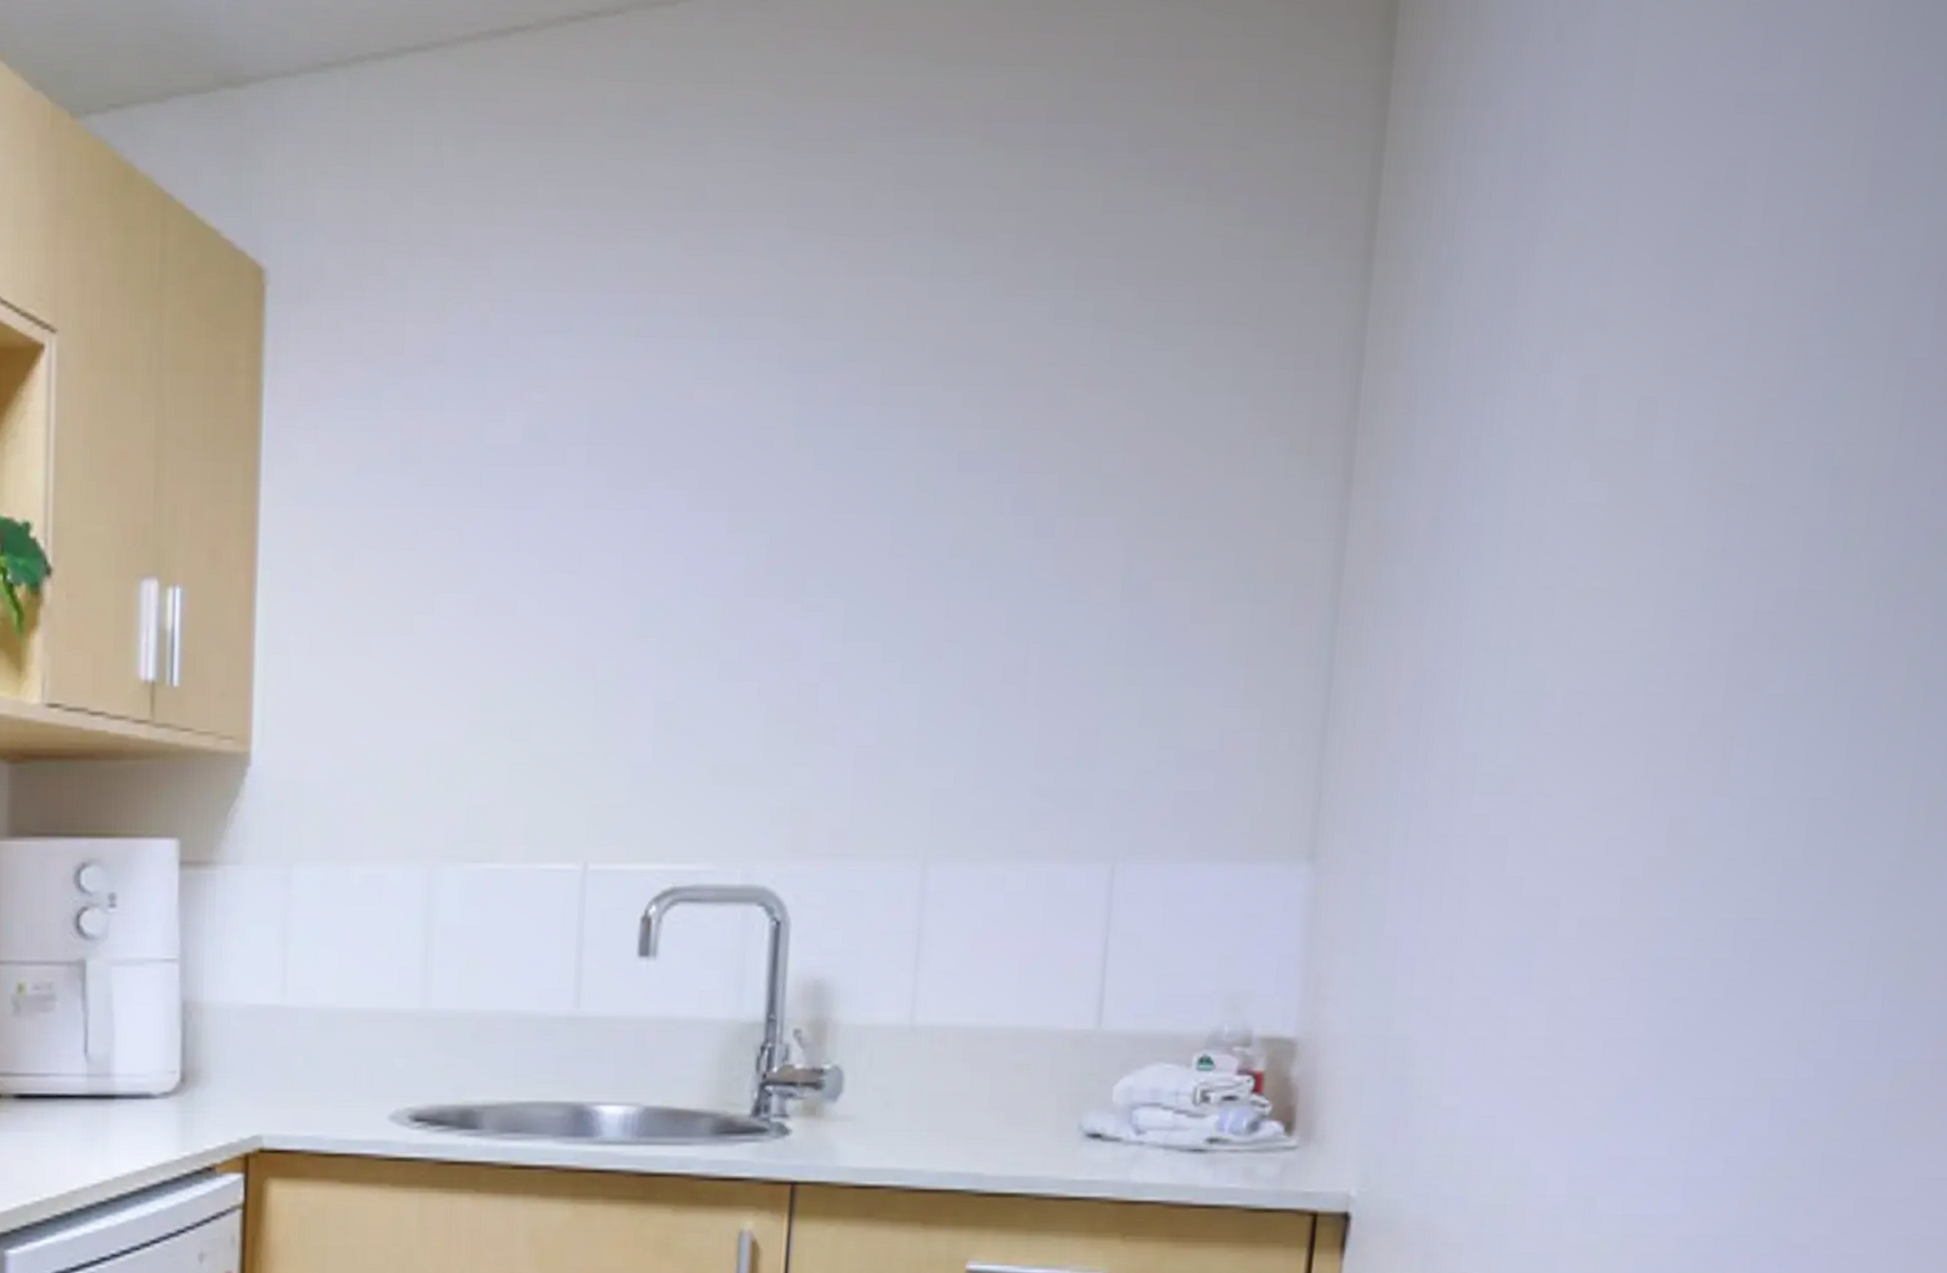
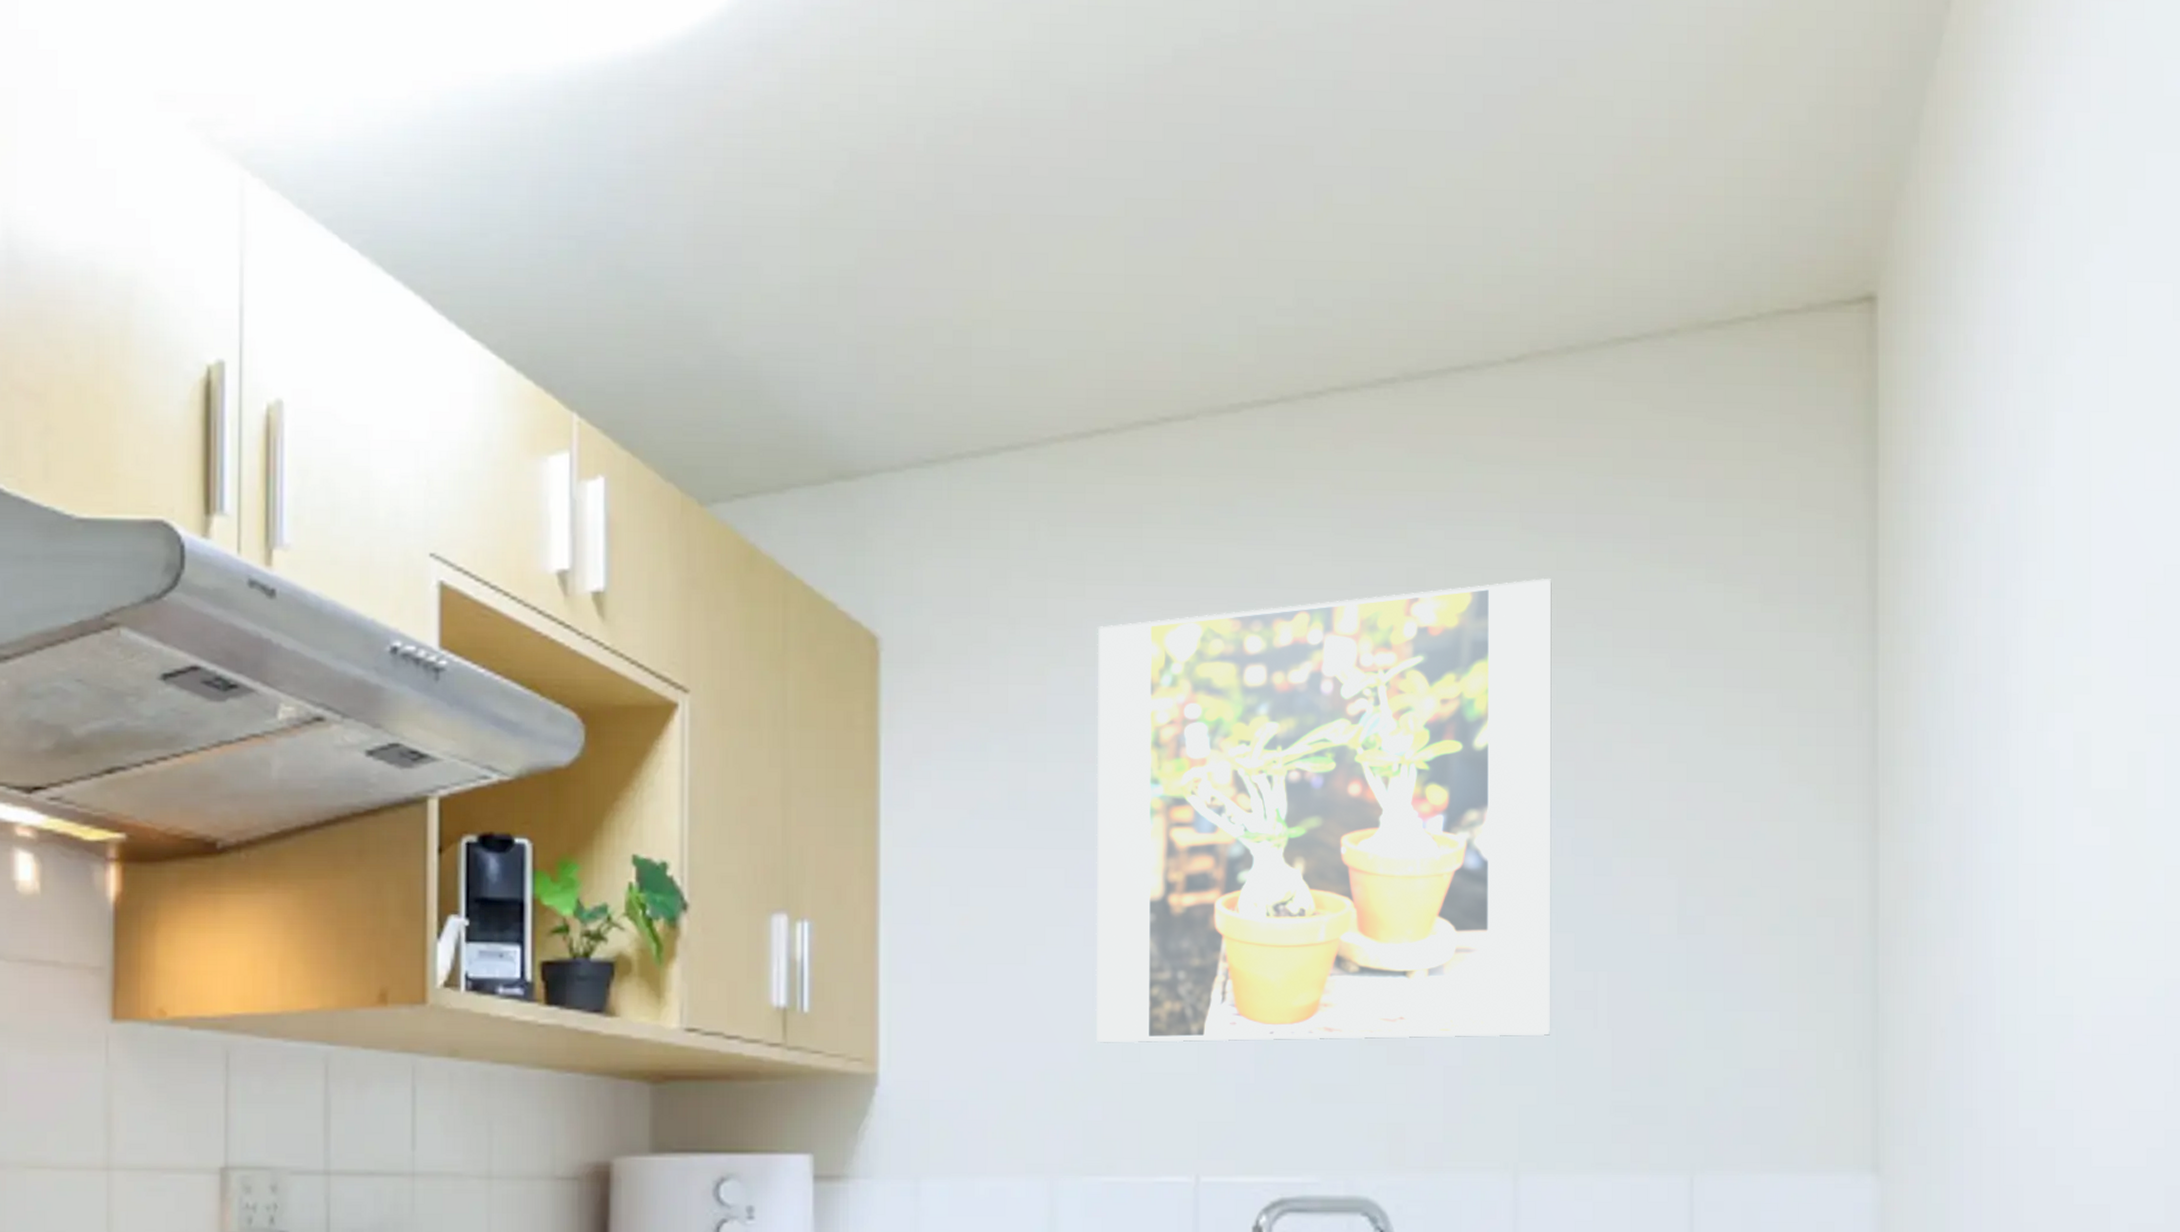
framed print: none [485,199,1014,721] -> present [1095,579,1552,1044]

